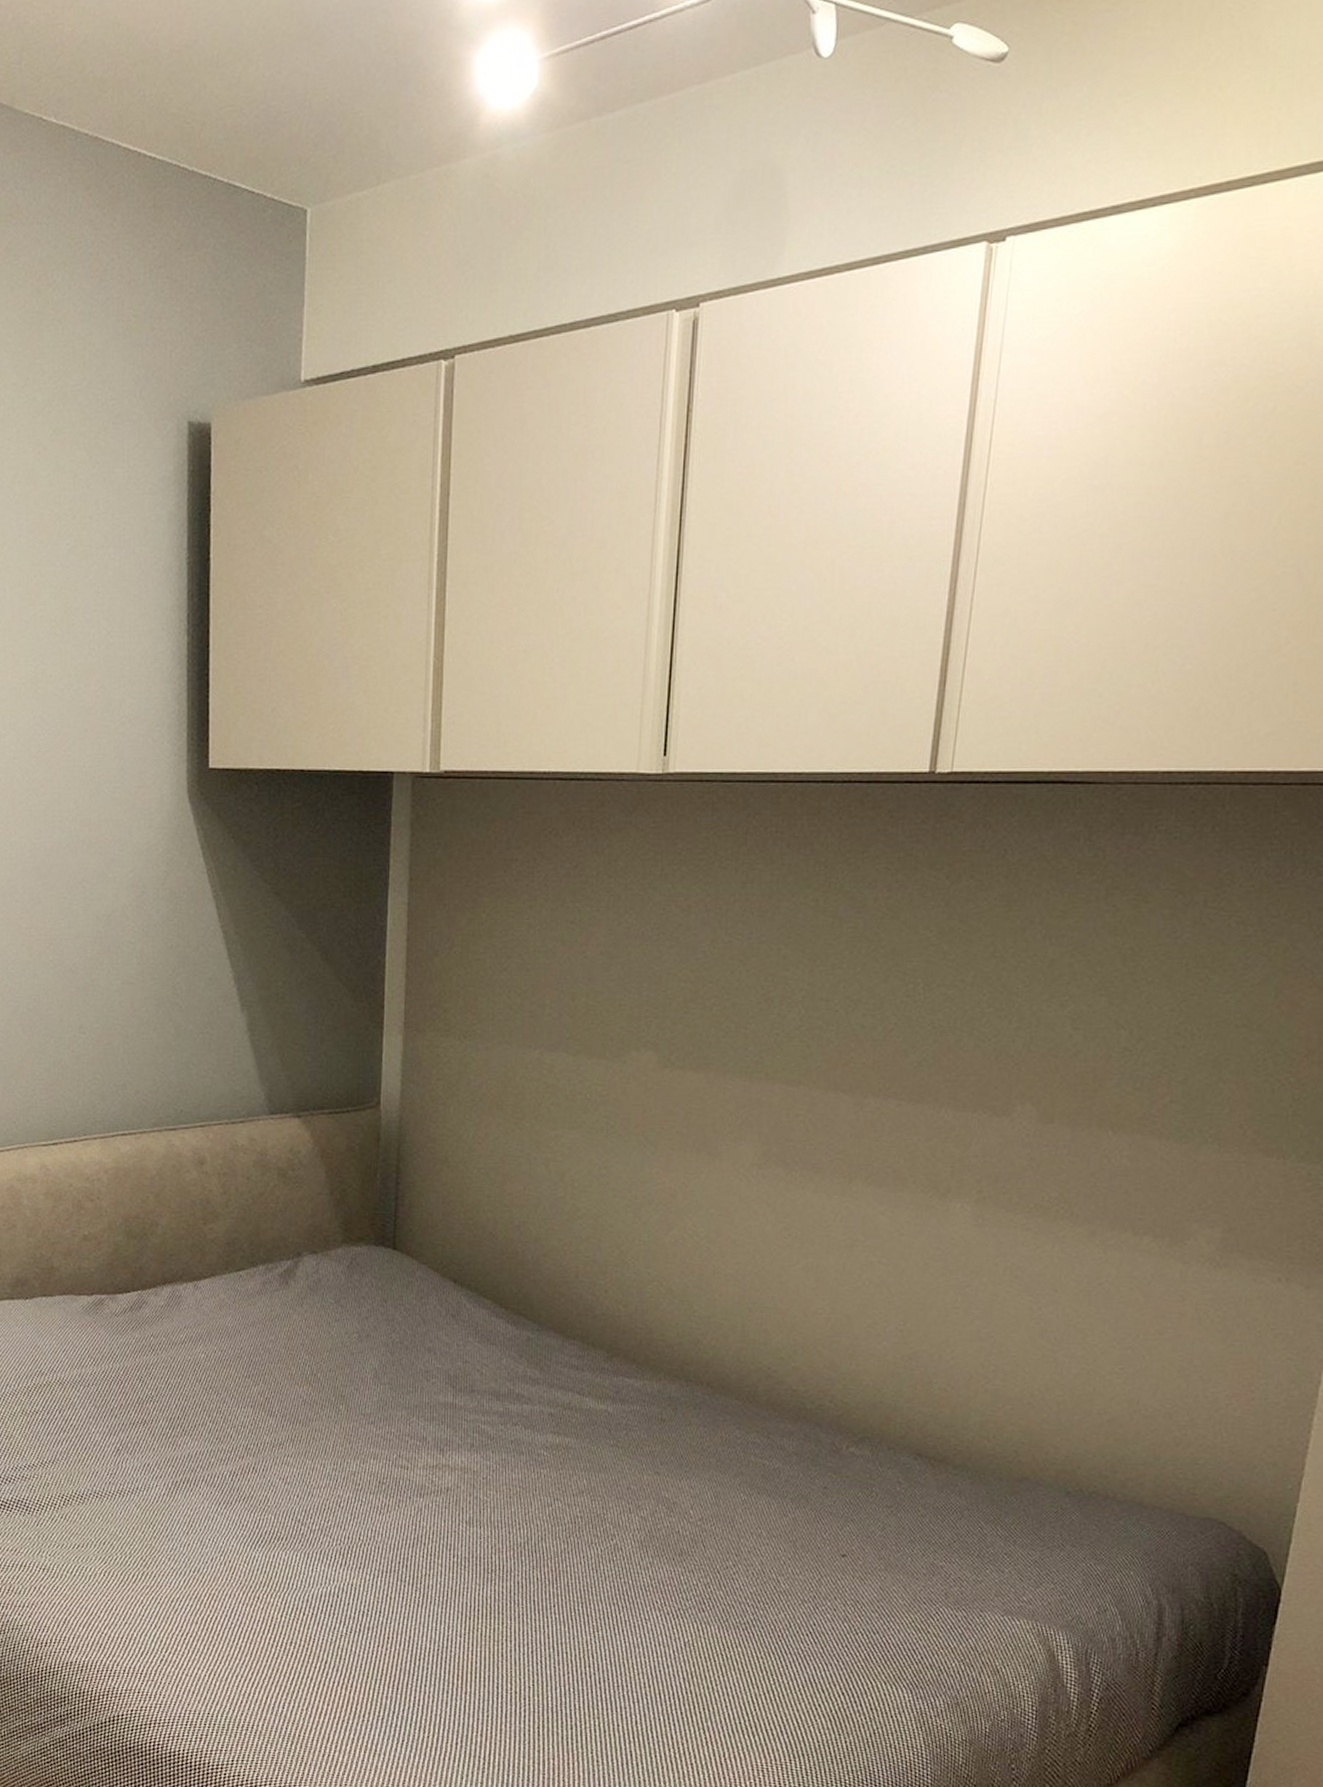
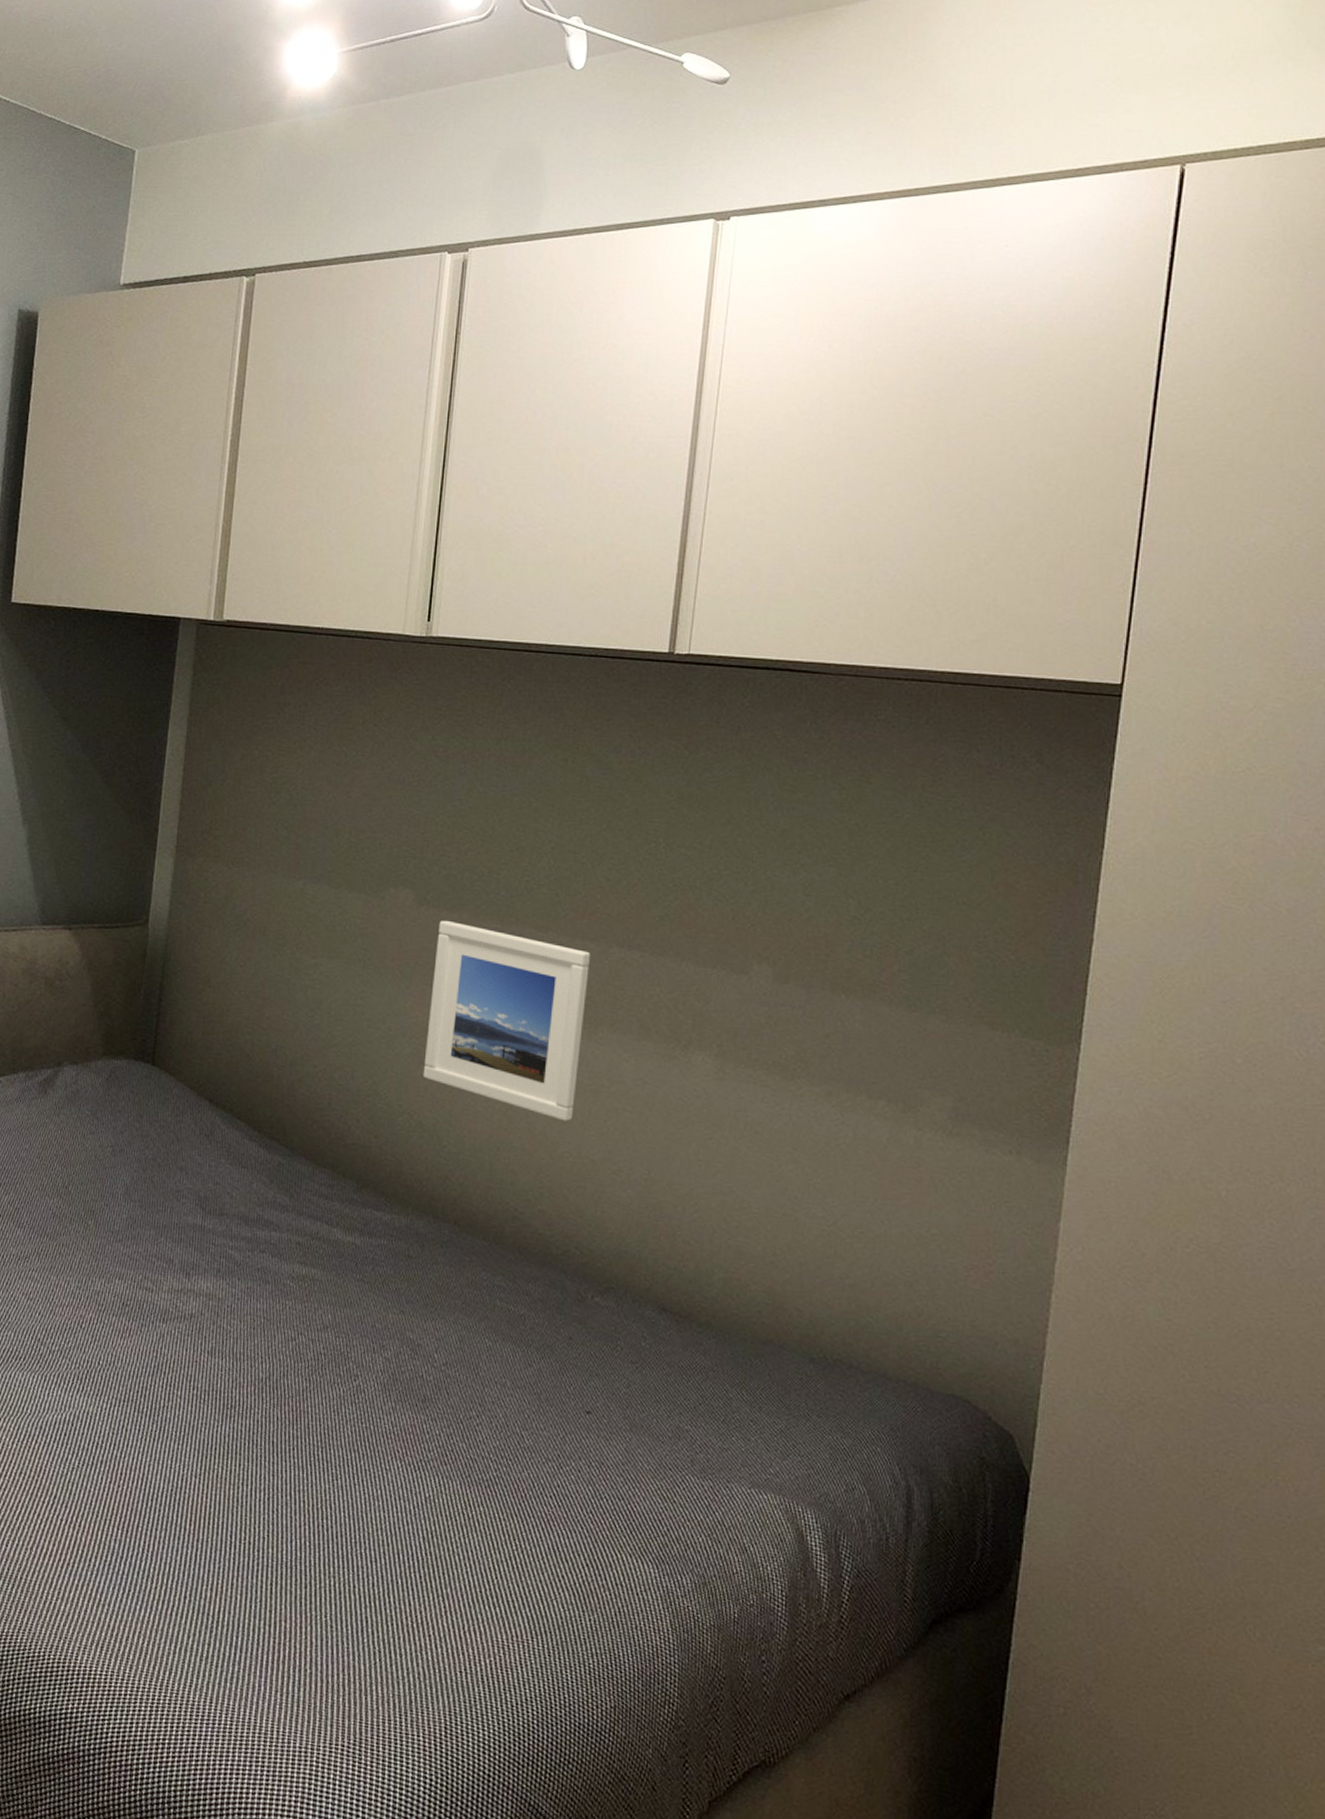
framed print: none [671,1081,844,1278] -> present [423,920,590,1121]

